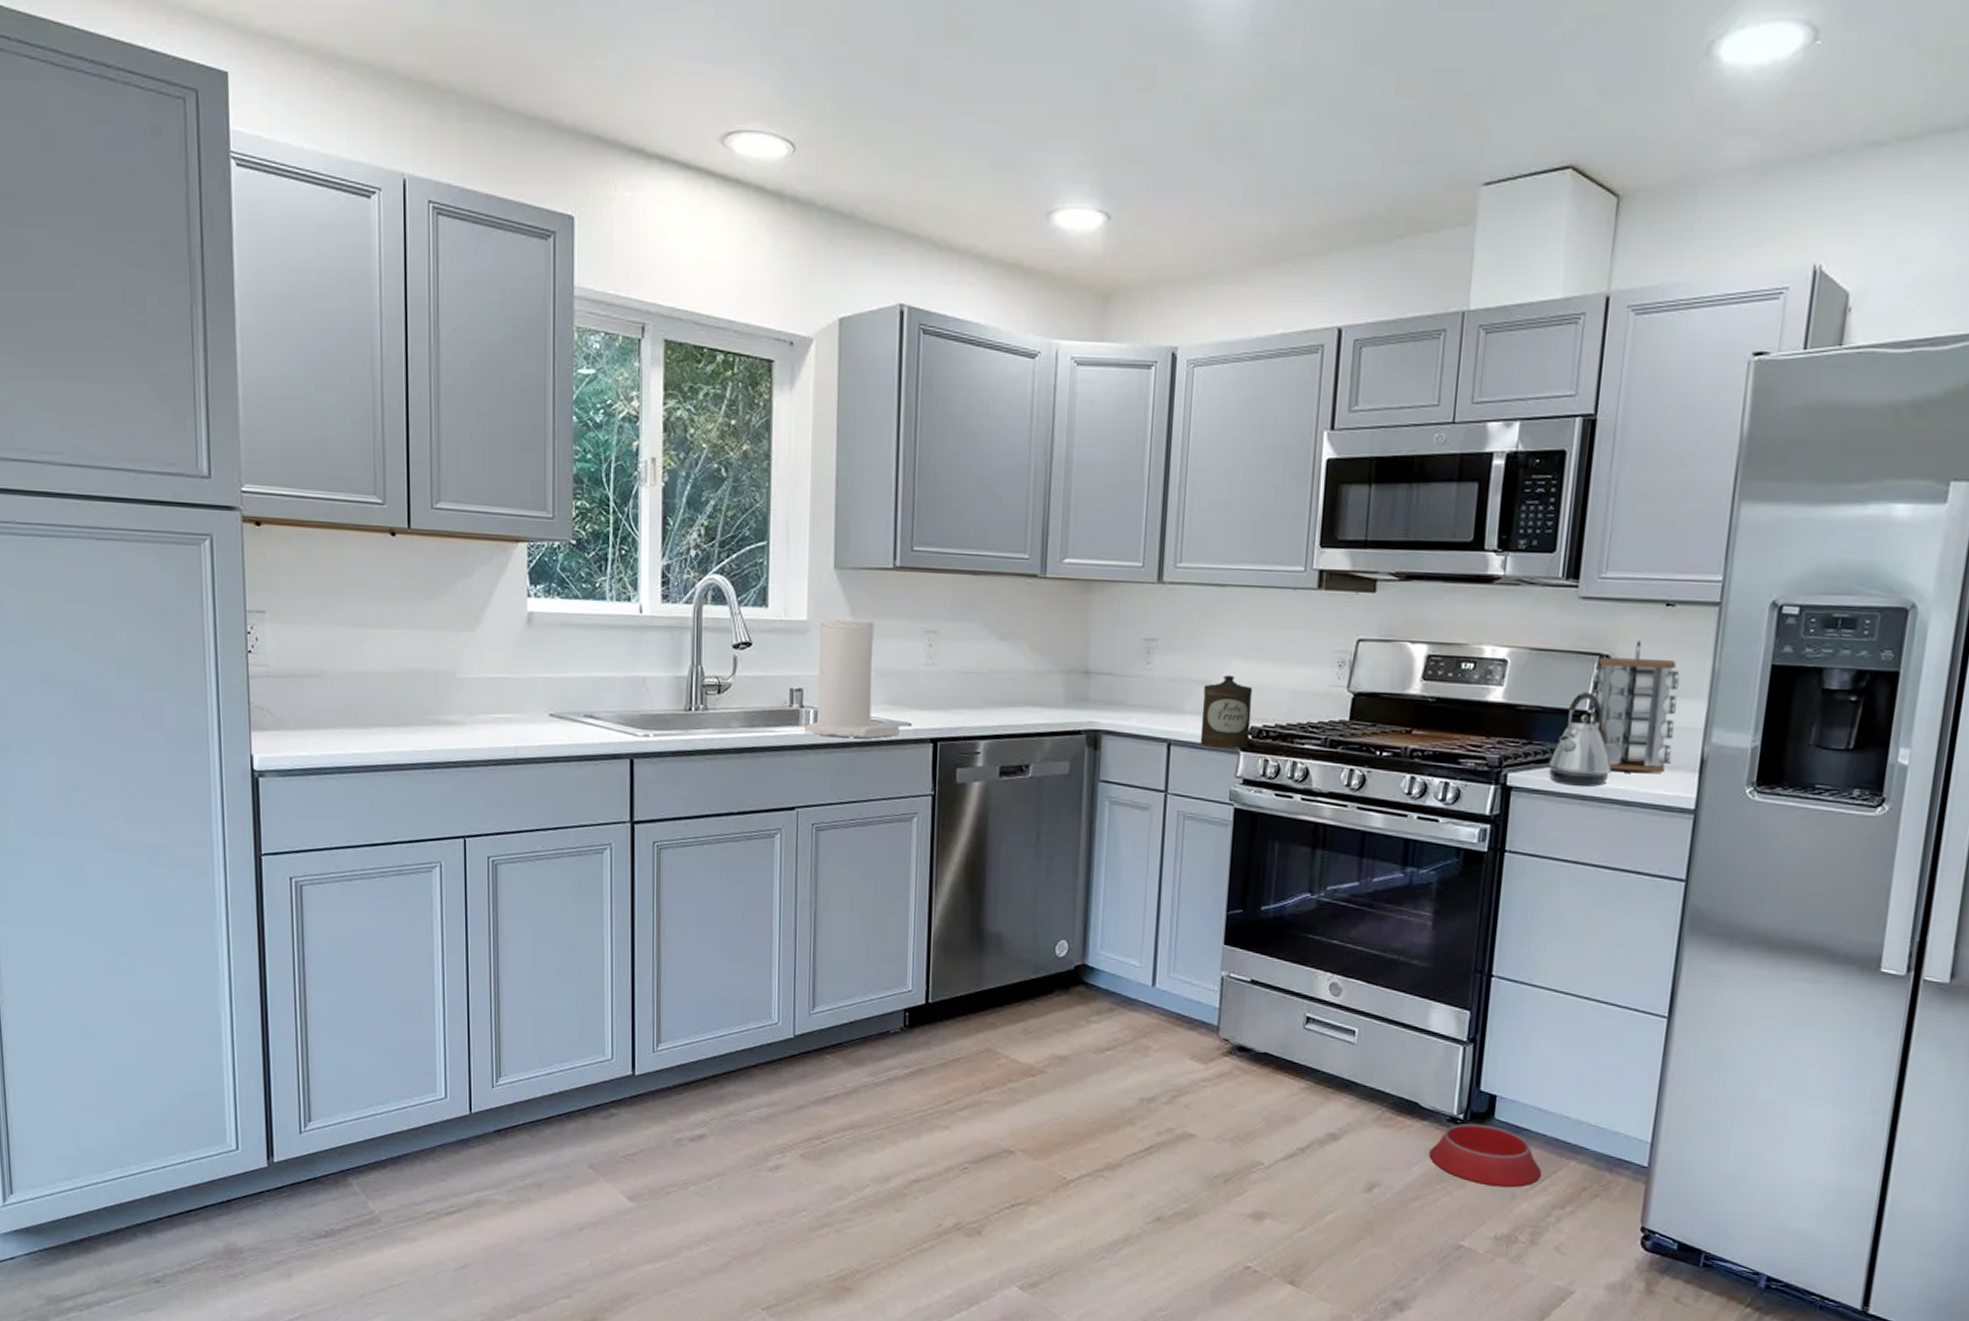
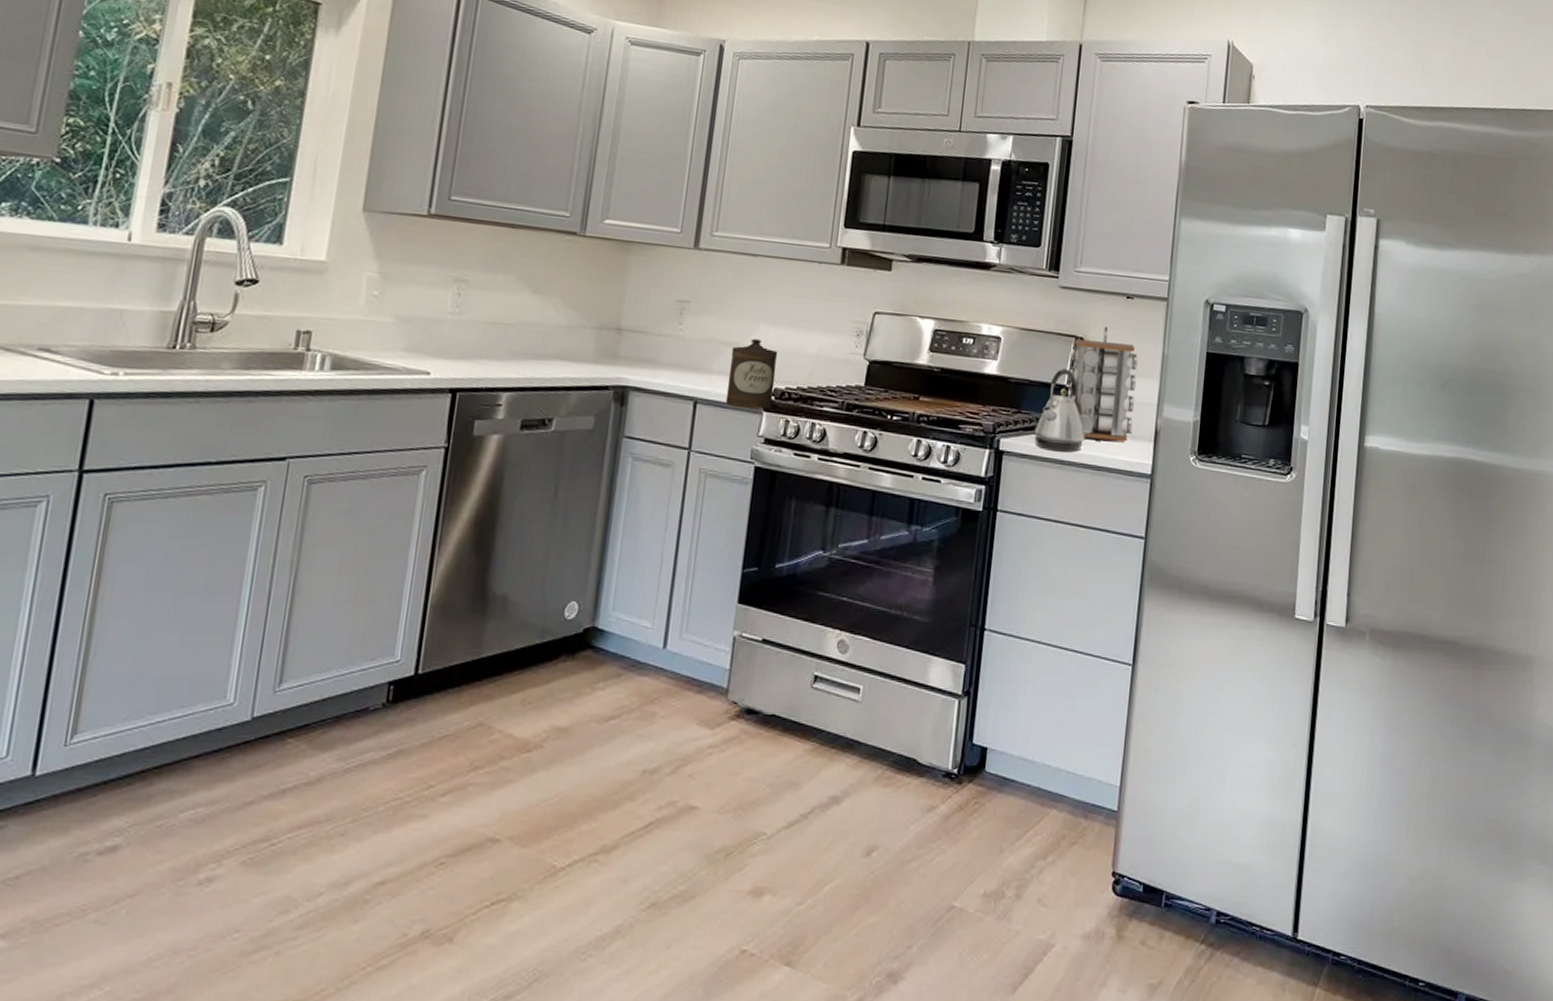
paper towel: present [805,618,900,738] -> none [308,260,417,386]
pet bowl: present [1429,1123,1542,1187] -> none [925,777,1027,840]

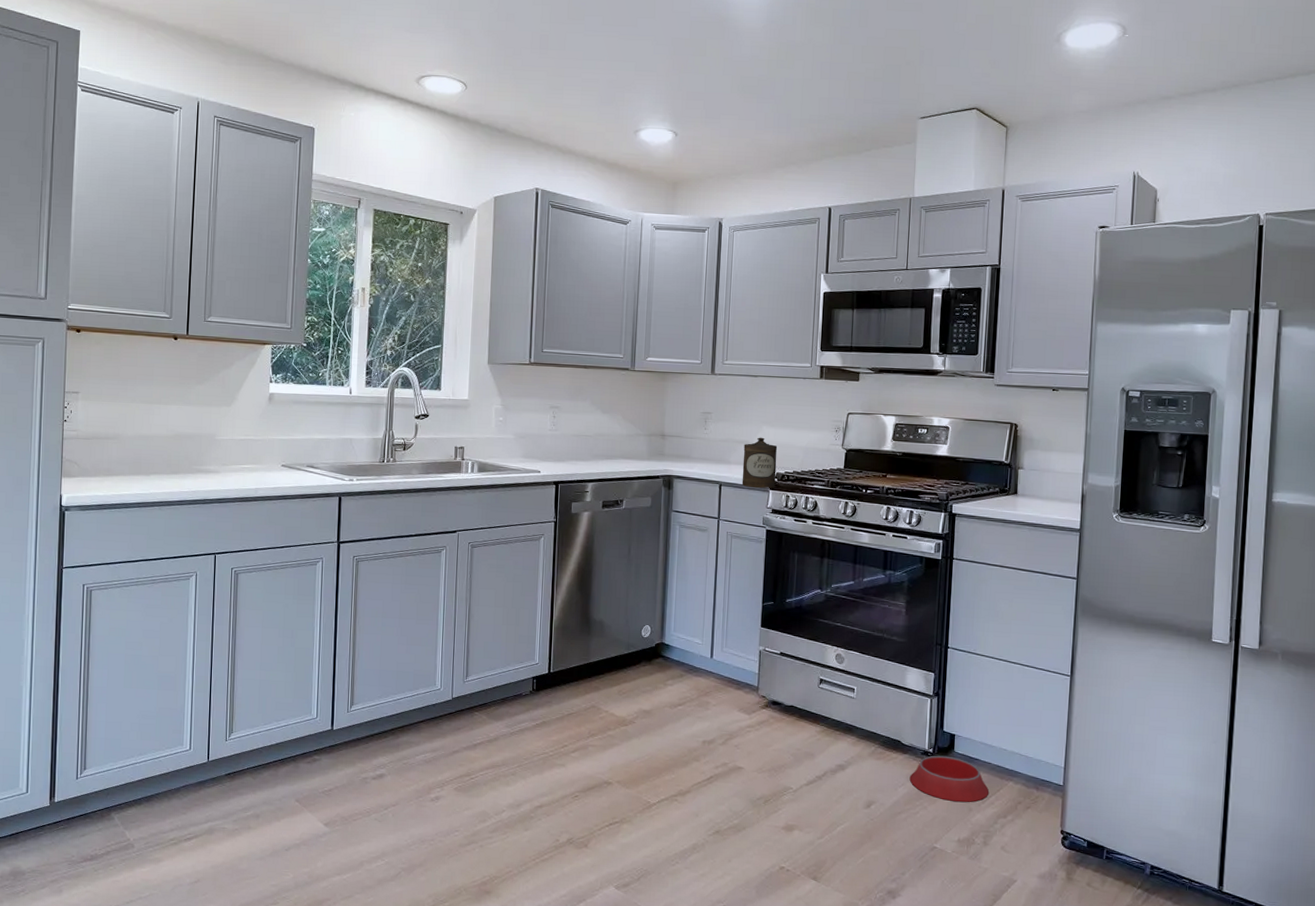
pet bowl: none [925,777,1027,840] -> present [909,755,990,802]
kettle: present [1033,369,1085,453] -> none [979,449,1022,514]
spice rack: present [1068,326,1138,442] -> none [1006,414,1064,504]

